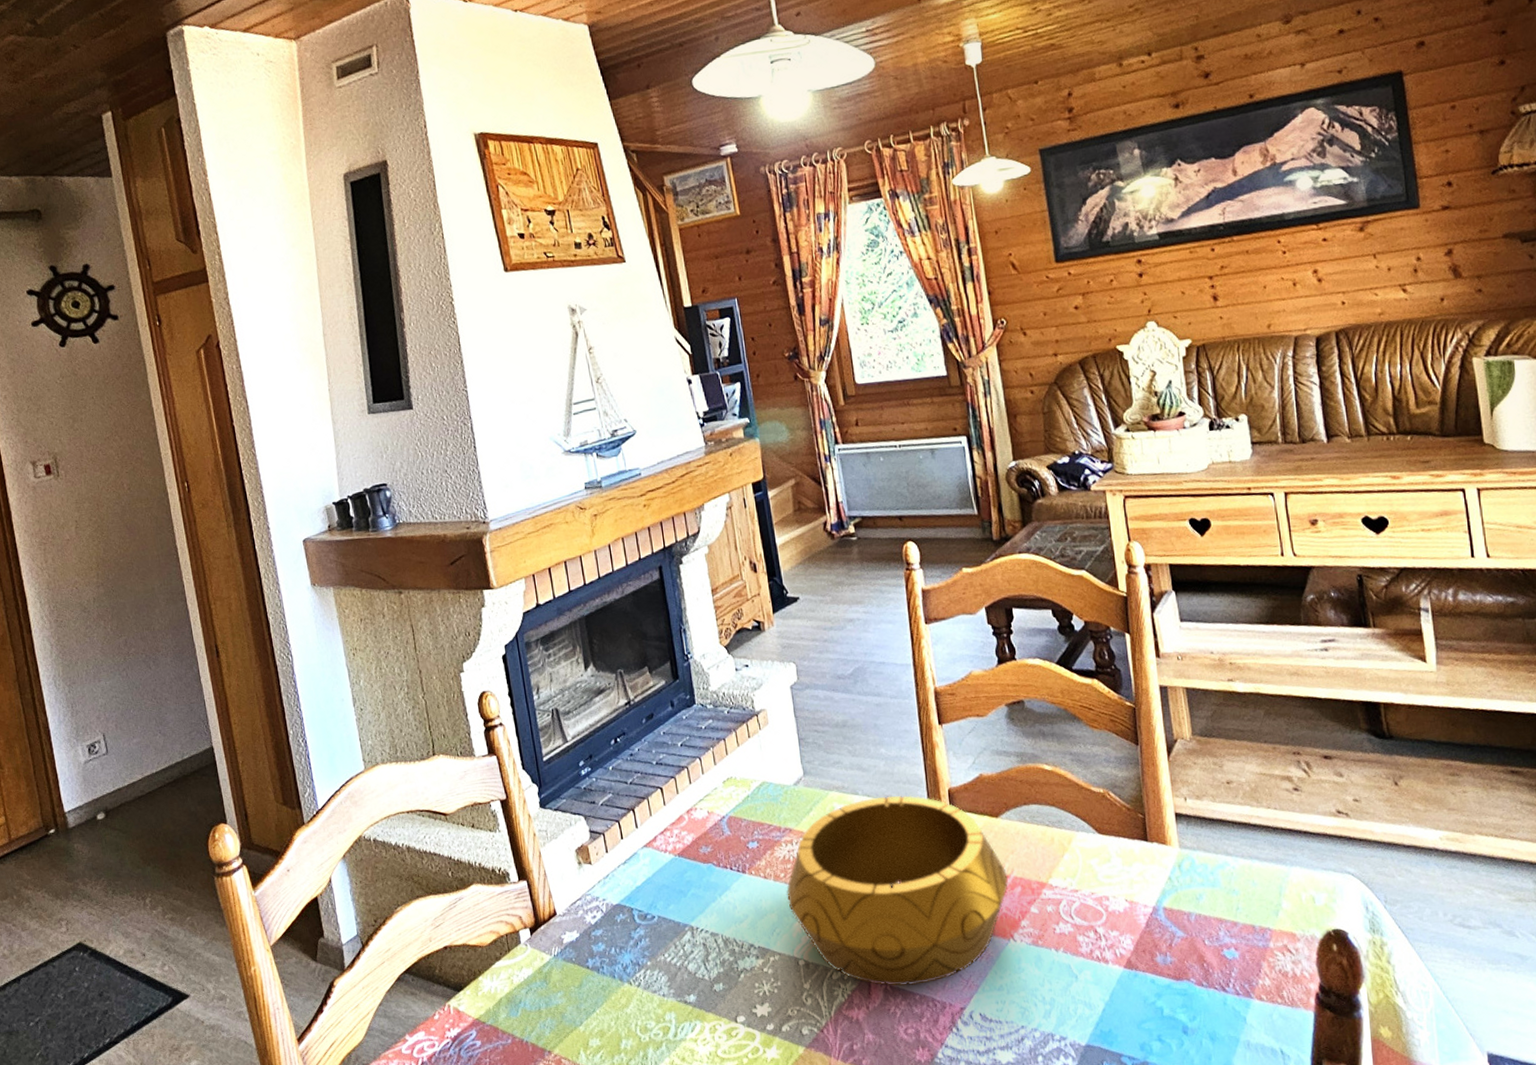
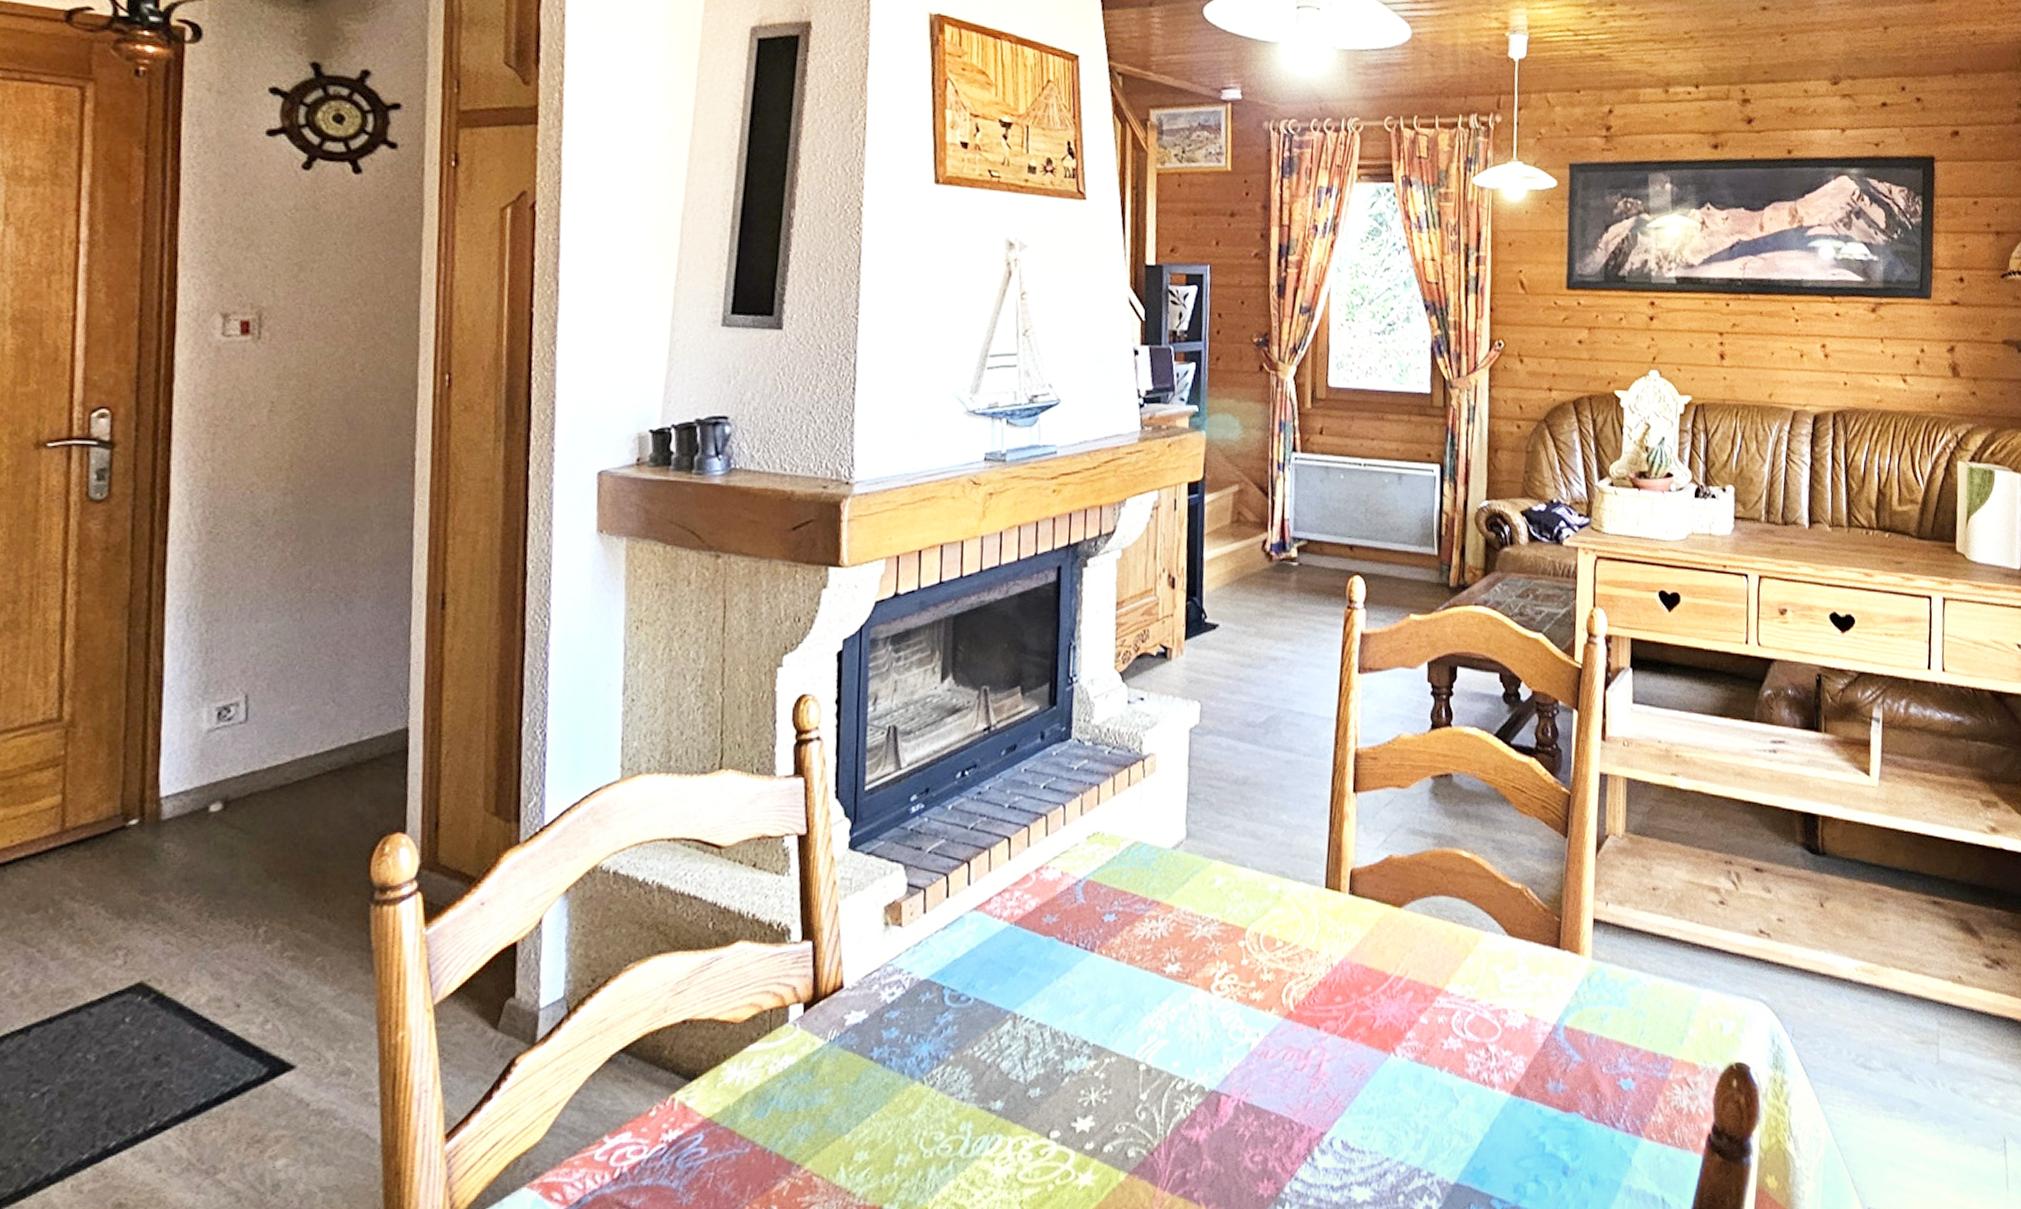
decorative bowl: present [786,795,1008,987] -> none [1139,872,1400,1103]

